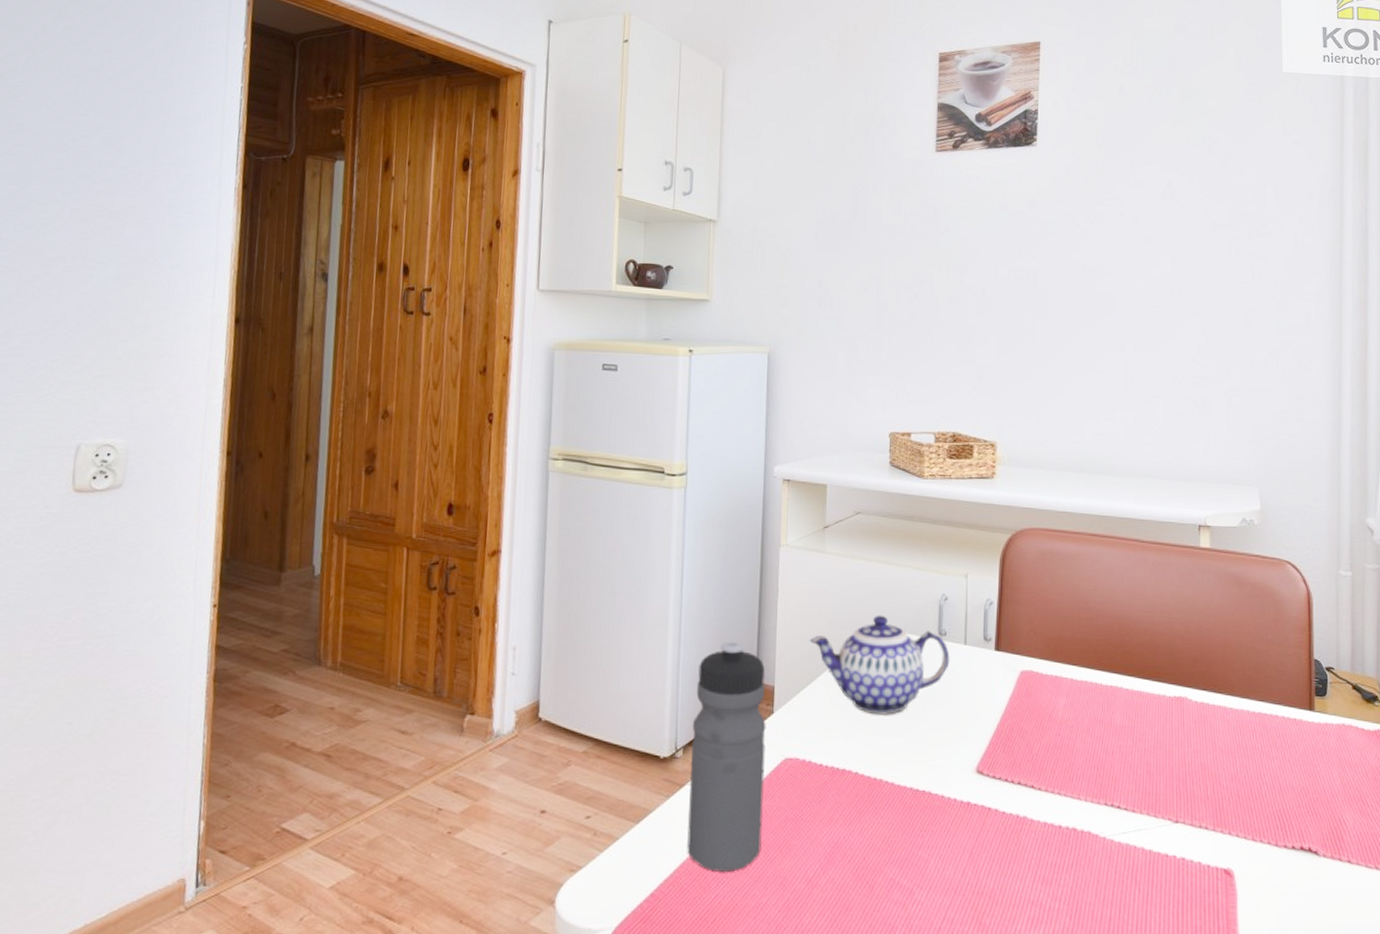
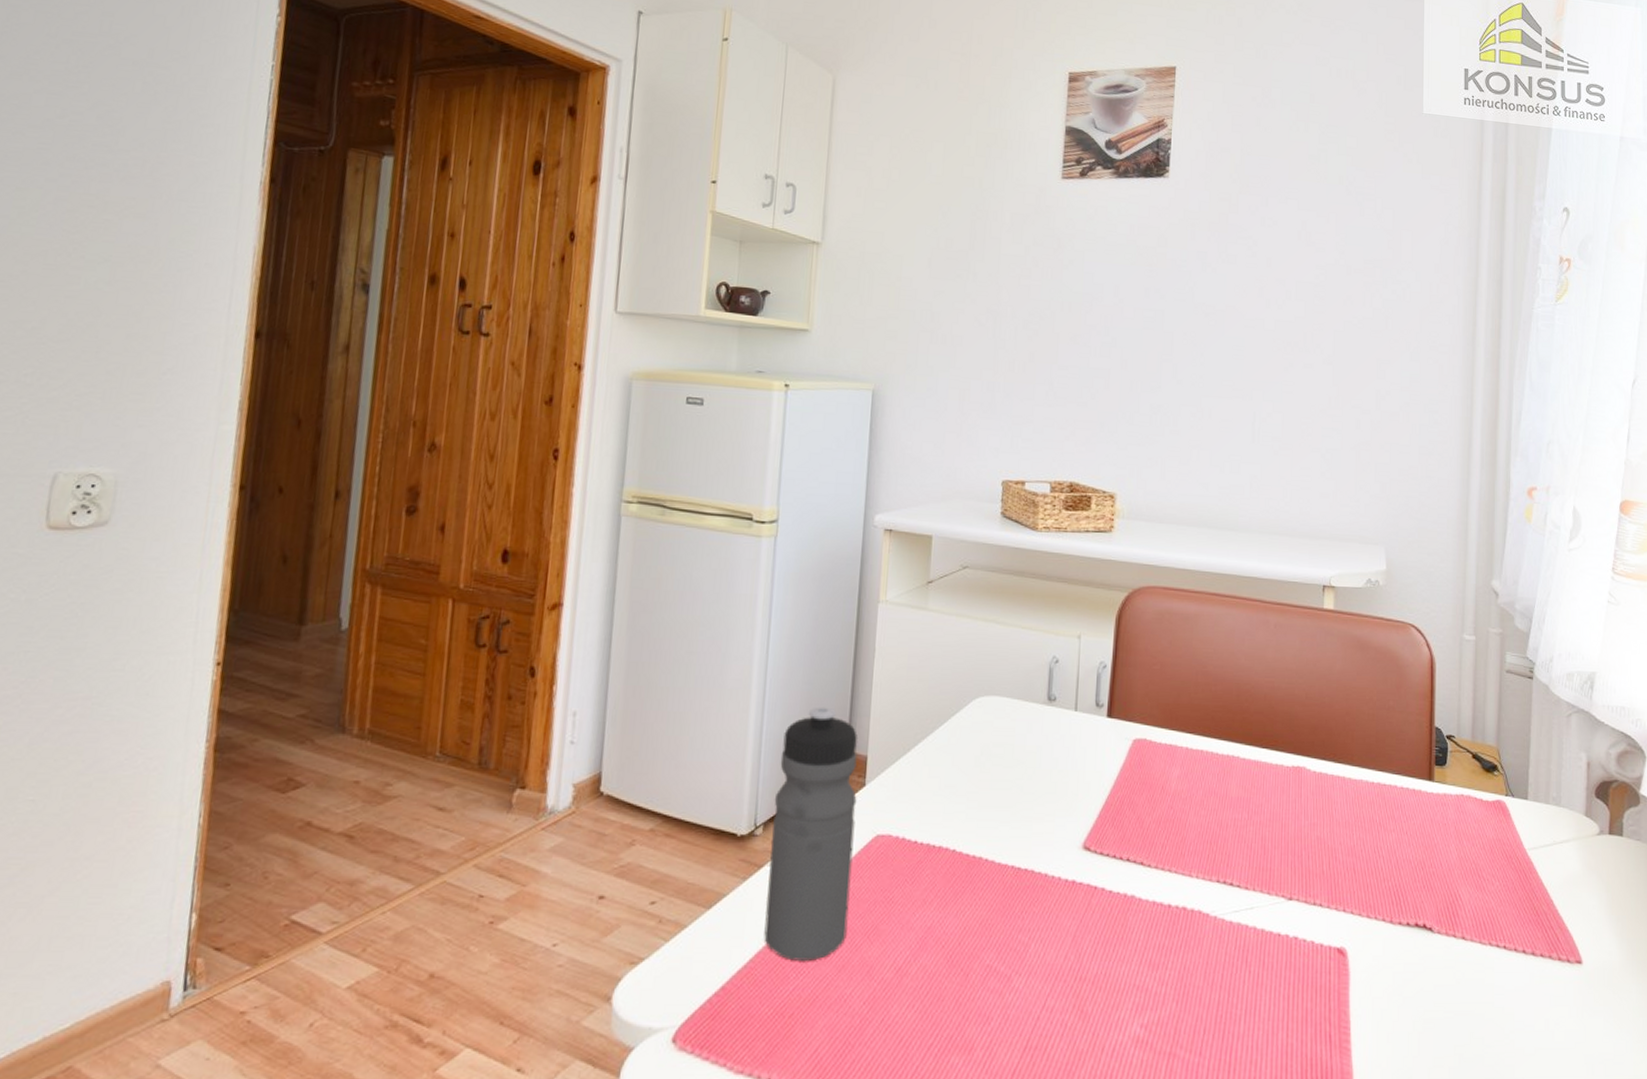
teapot: present [809,615,950,715] -> none [907,678,1059,787]

